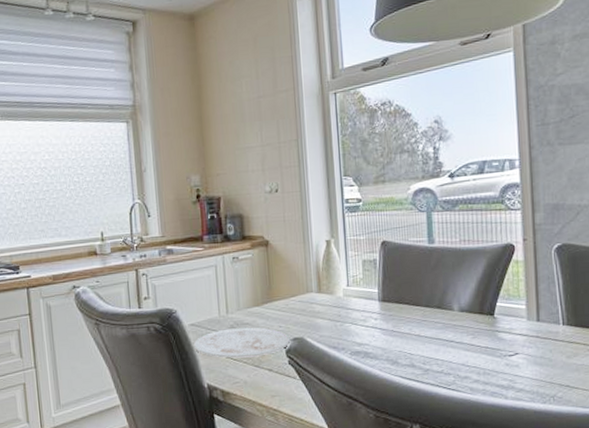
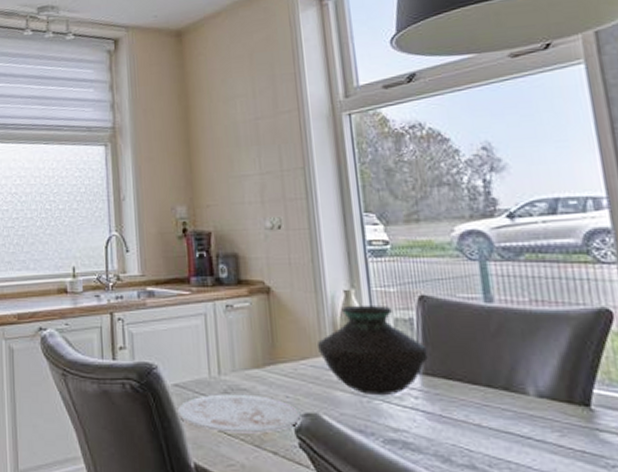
vase: none [304,250,386,320] -> present [316,304,428,396]

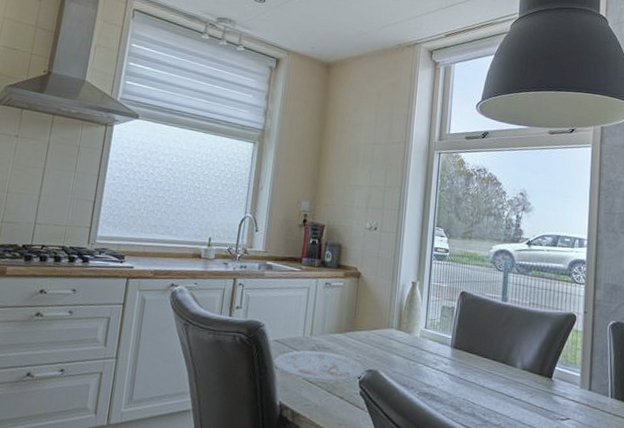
vase: present [316,304,428,396] -> none [386,293,459,361]

